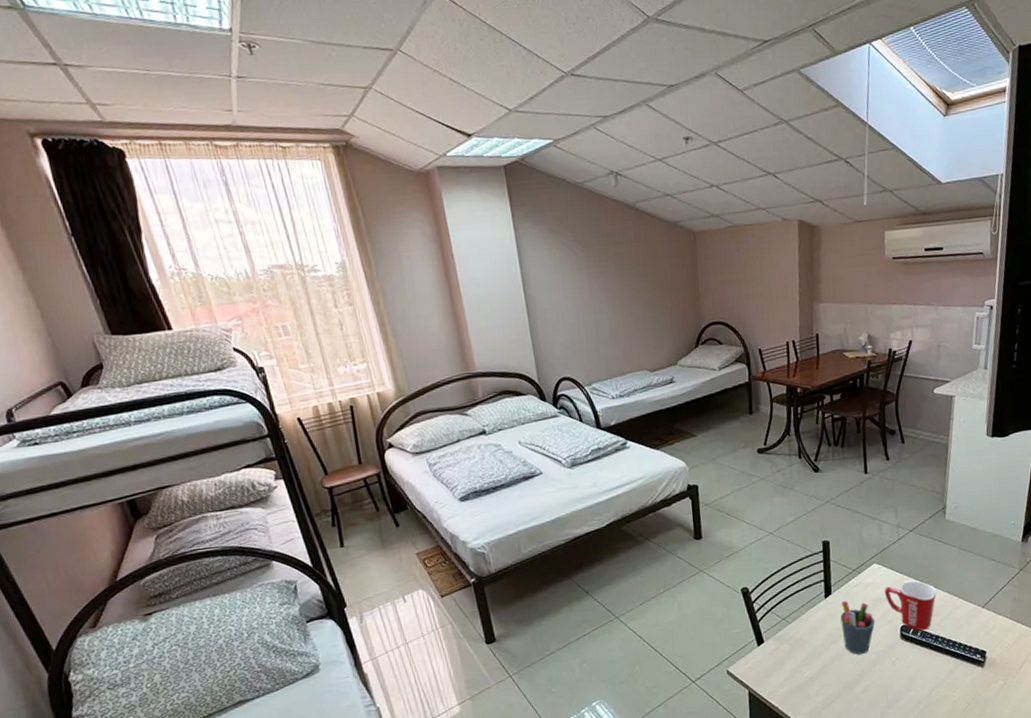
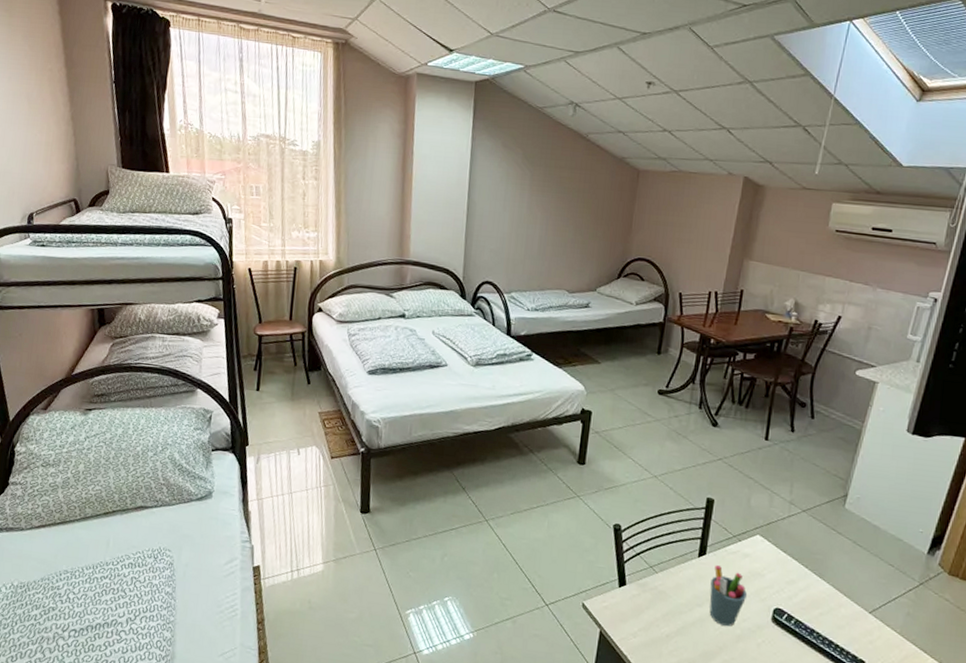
mug: present [884,579,937,631] -> none [762,561,821,621]

